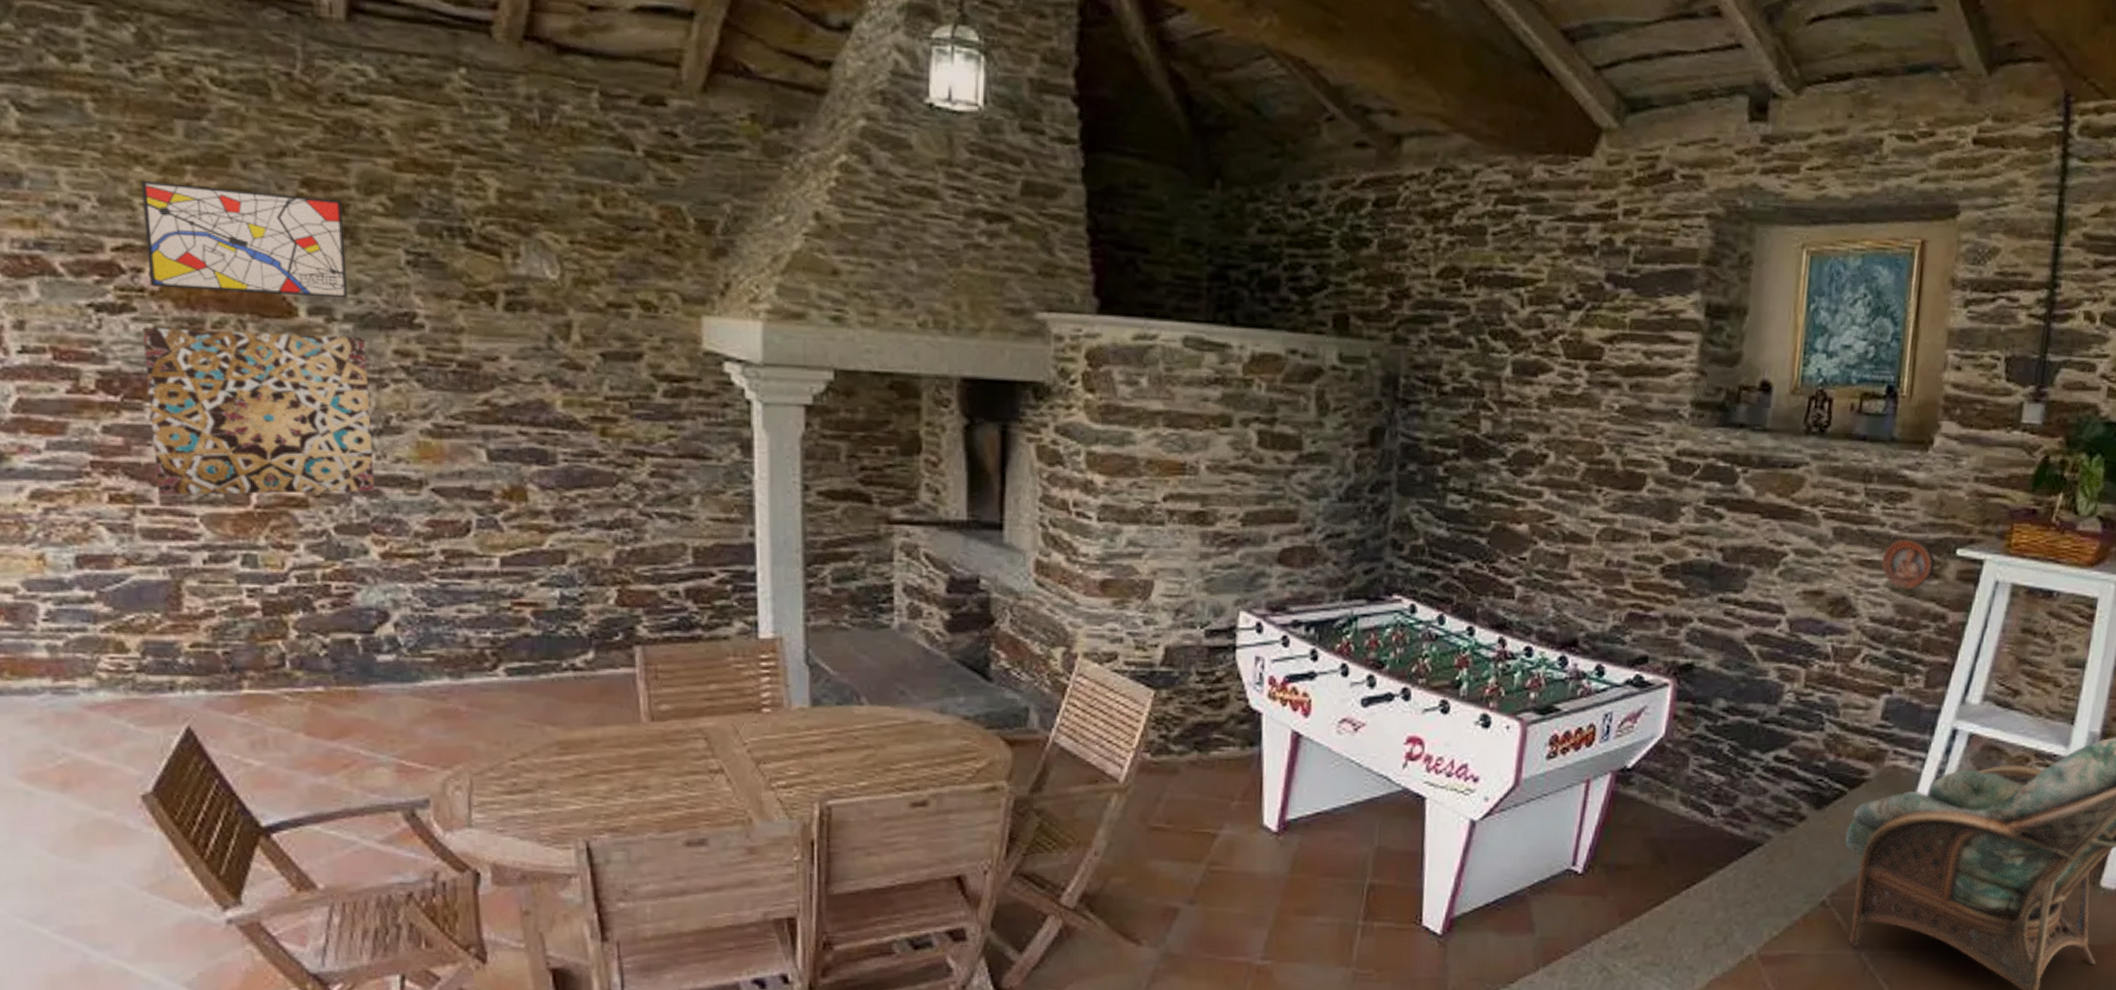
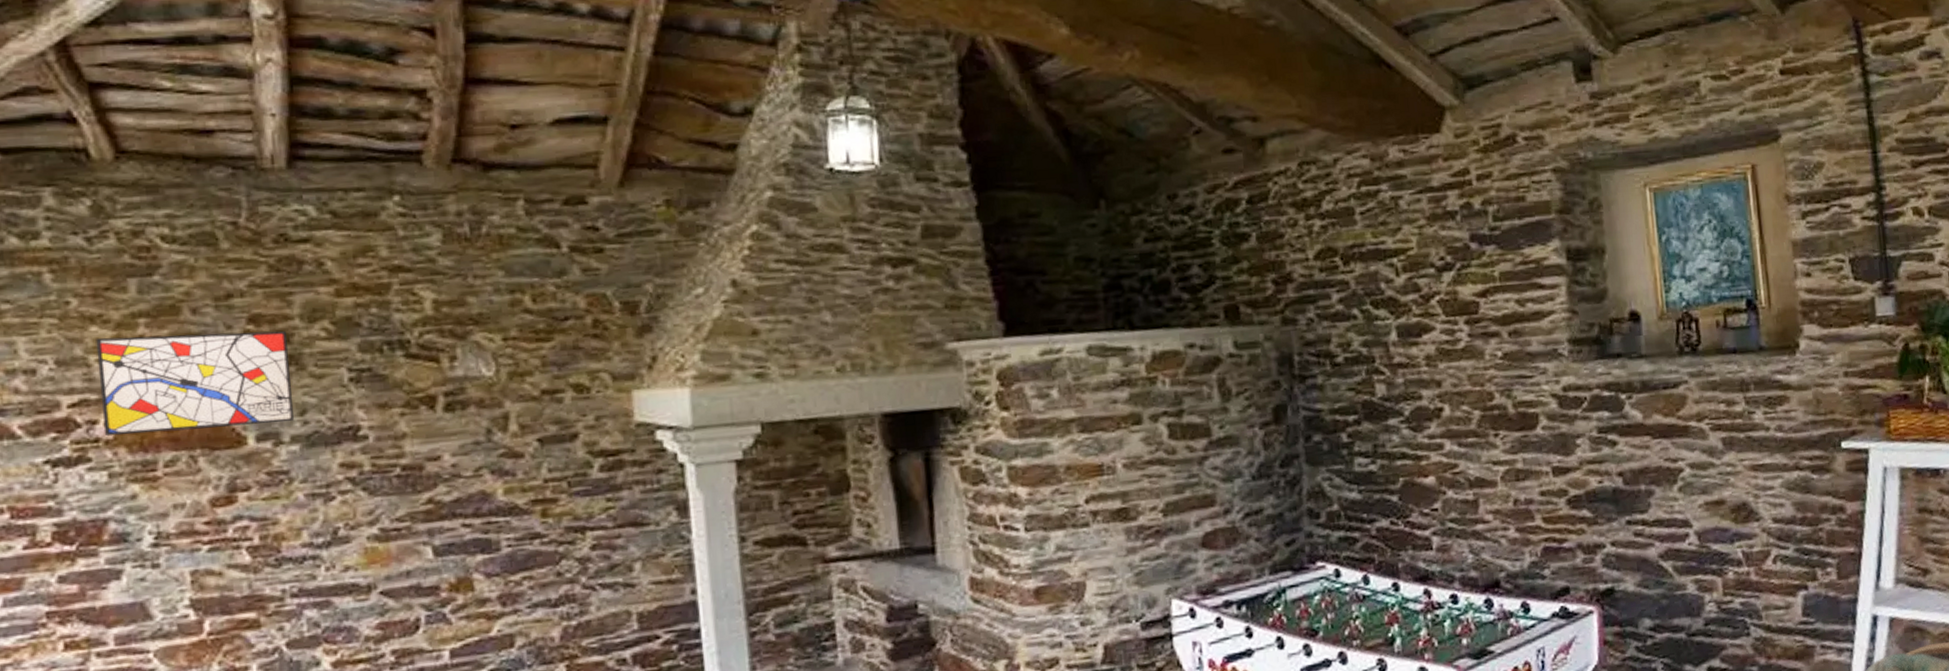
wall art: present [143,326,376,496] -> none [97,455,326,637]
relief medallion: present [1881,539,1936,589] -> none [1773,438,1825,487]

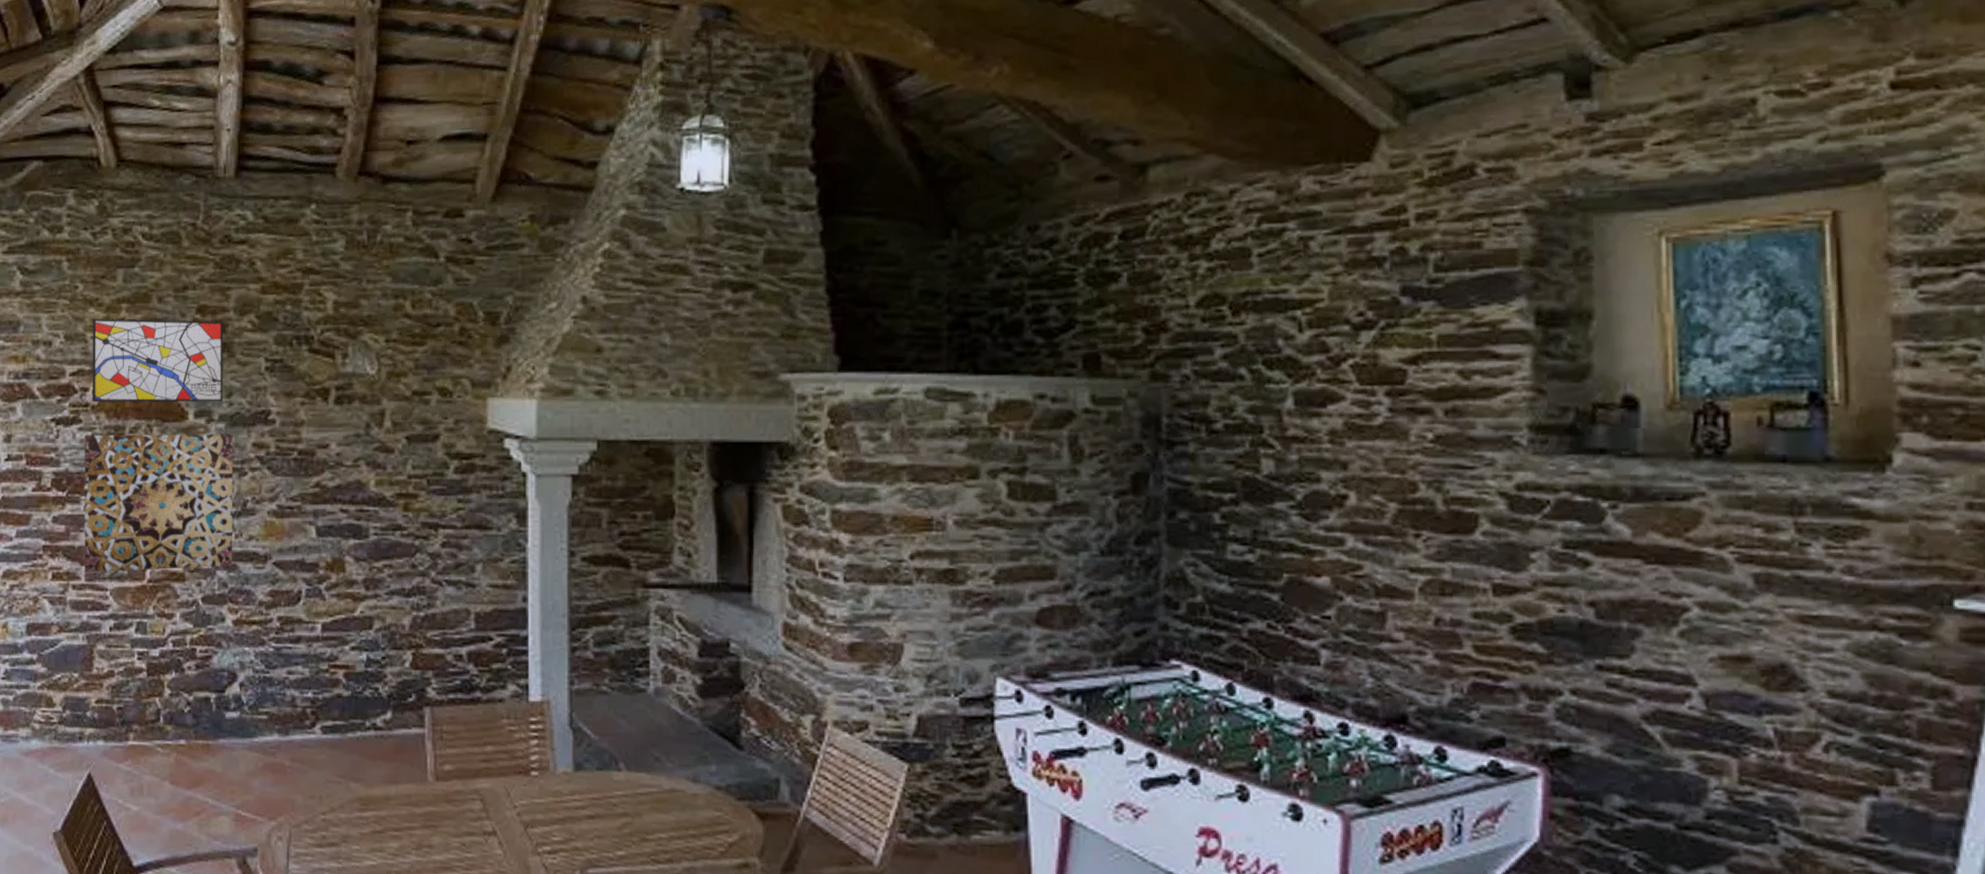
wall art: none [97,455,326,637] -> present [84,433,233,573]

